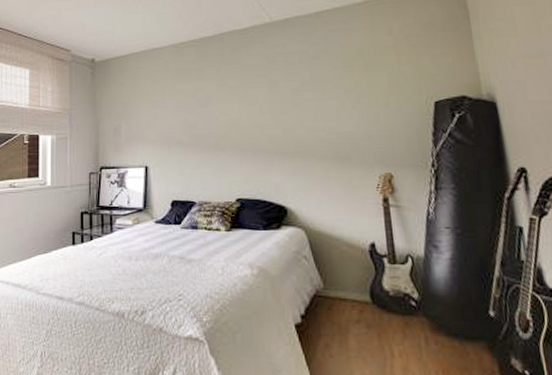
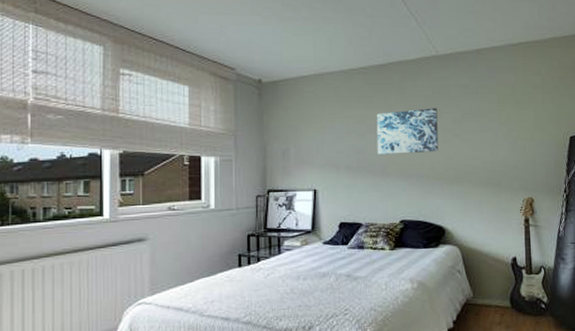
wall art: none [207,77,277,129] -> present [376,108,439,155]

